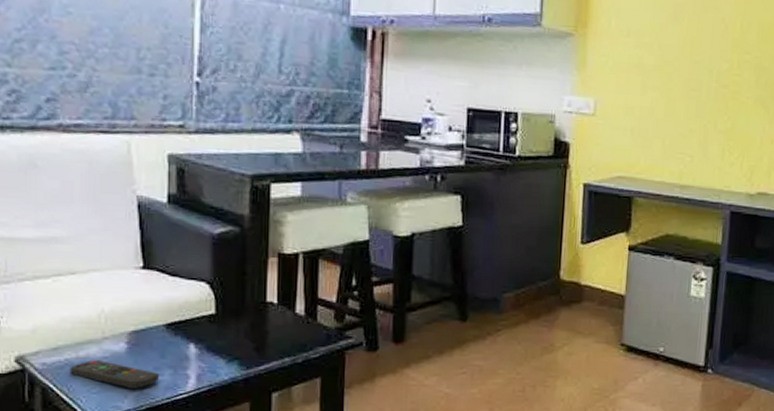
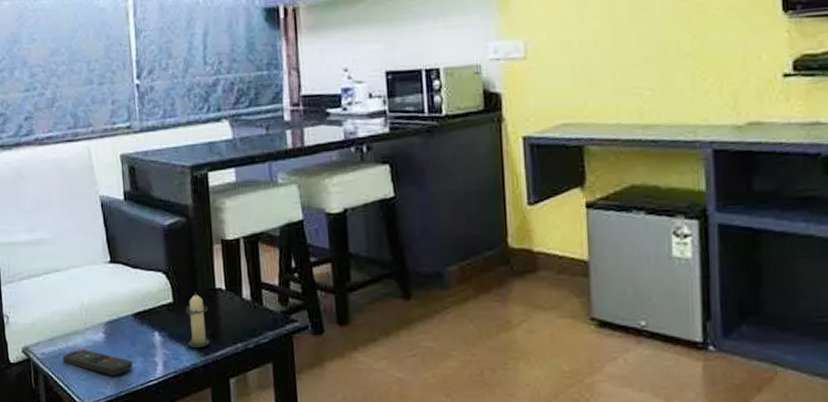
candle: none [229,304,256,361] -> present [185,292,210,348]

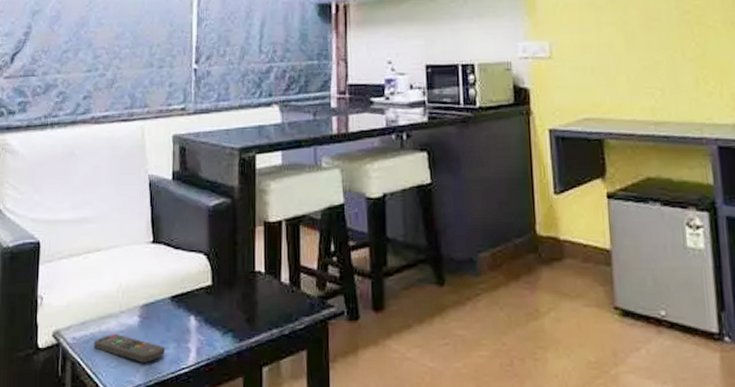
candle: present [185,292,210,348] -> none [224,275,247,333]

